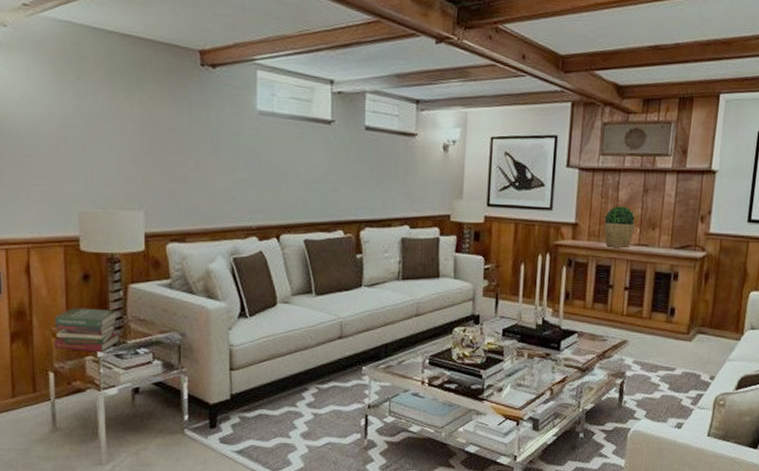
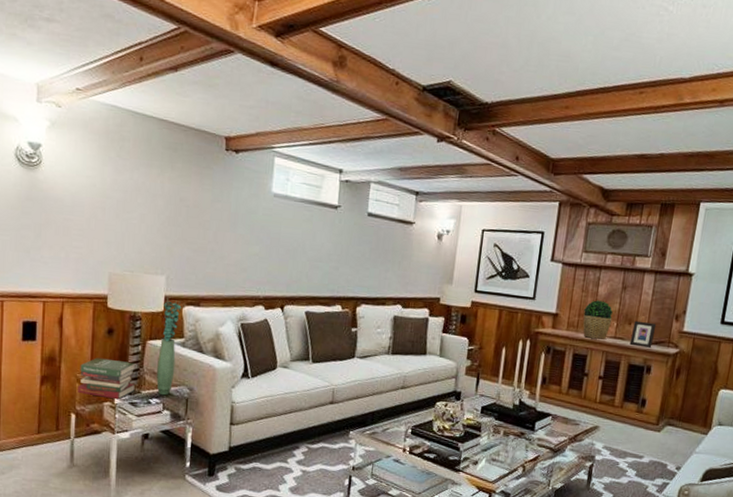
vase: none [143,234,165,344] -> present [156,297,182,396]
picture frame: none [654,225,682,254] -> present [629,320,657,349]

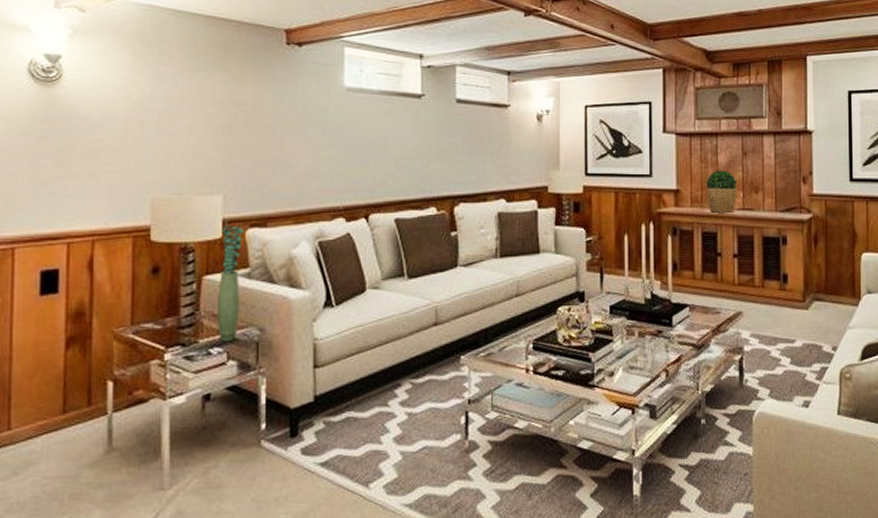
books: present [77,357,135,400] -> none [115,304,190,356]
picture frame: present [629,320,657,349] -> none [760,188,785,217]

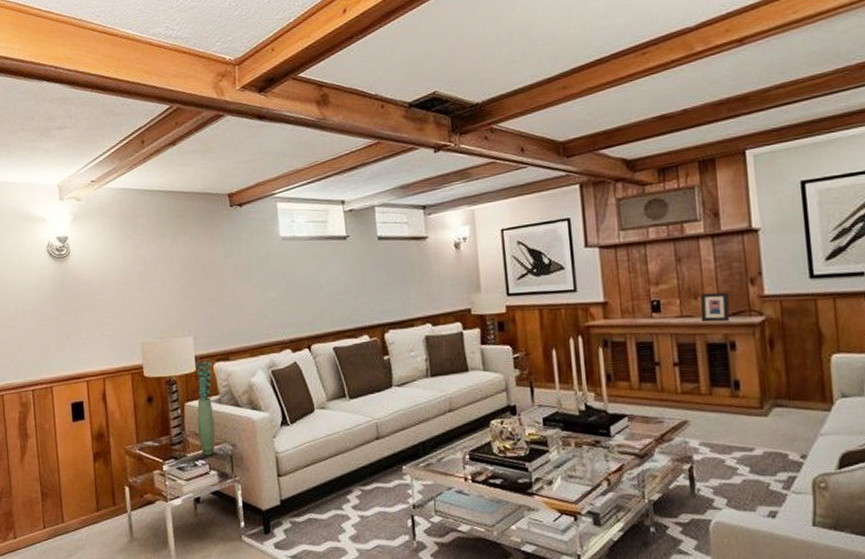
potted plant: present [706,170,738,214] -> none [637,278,674,323]
picture frame: none [760,188,785,217] -> present [700,292,730,322]

